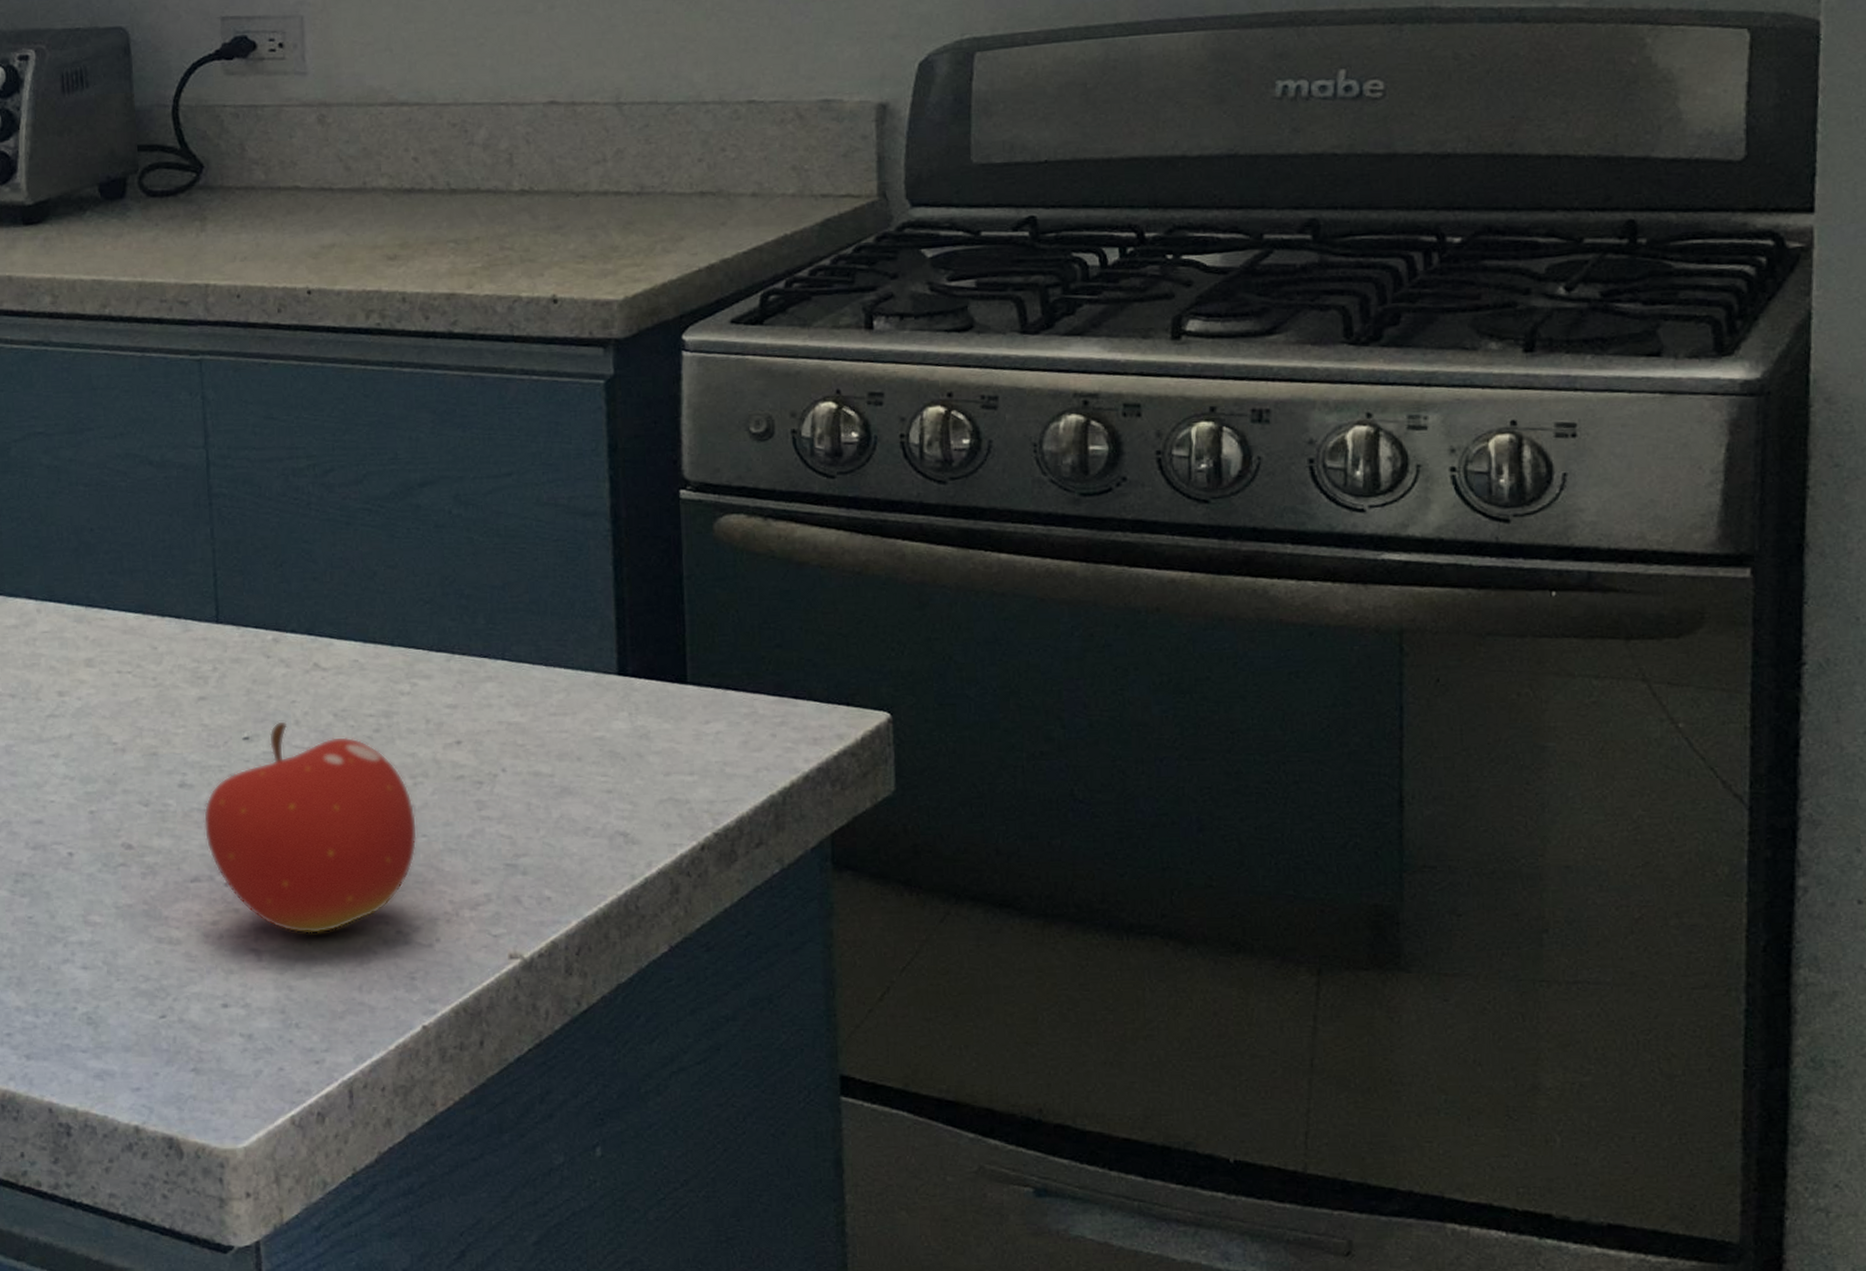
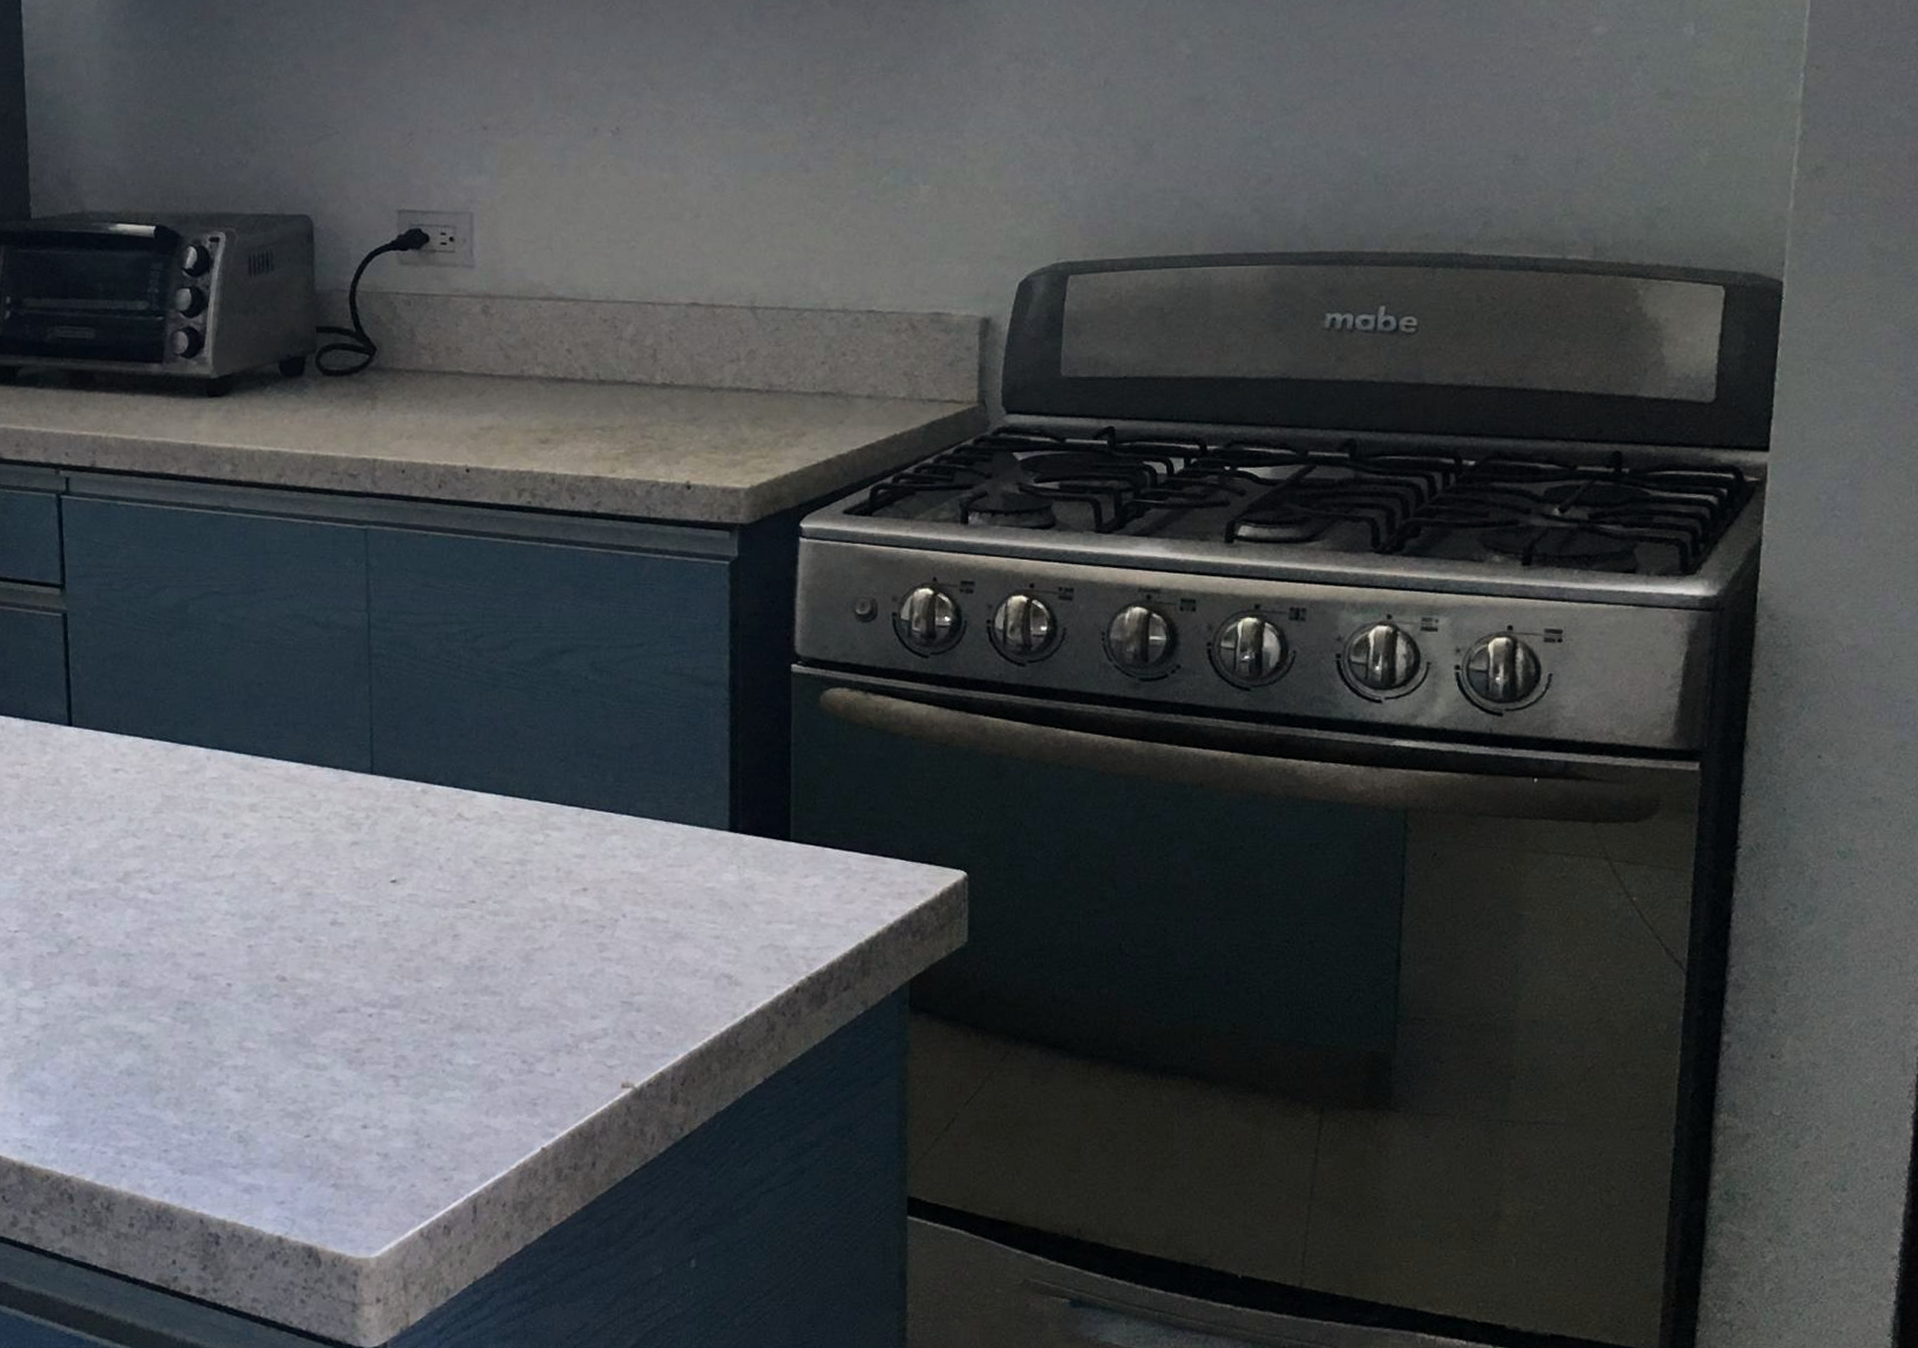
fruit: present [203,721,418,934] -> none [351,866,545,1062]

